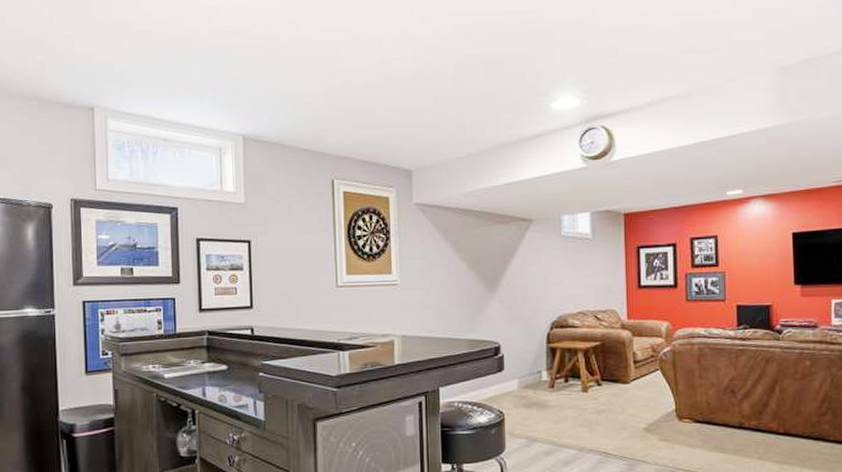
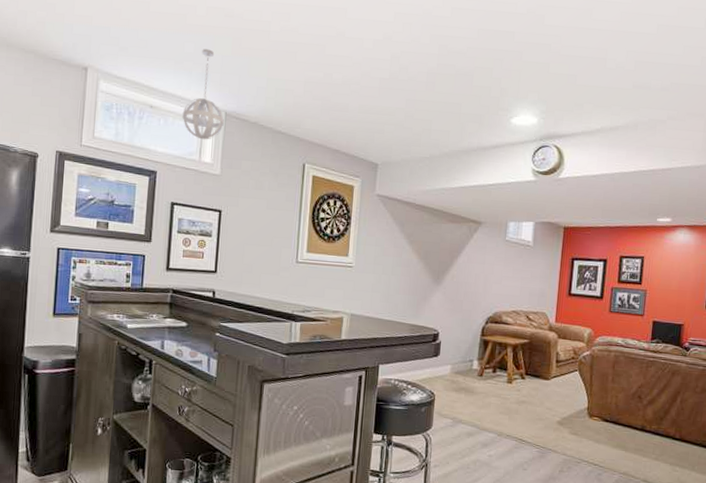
pendant light: none [198,71,243,168] -> present [182,49,224,140]

